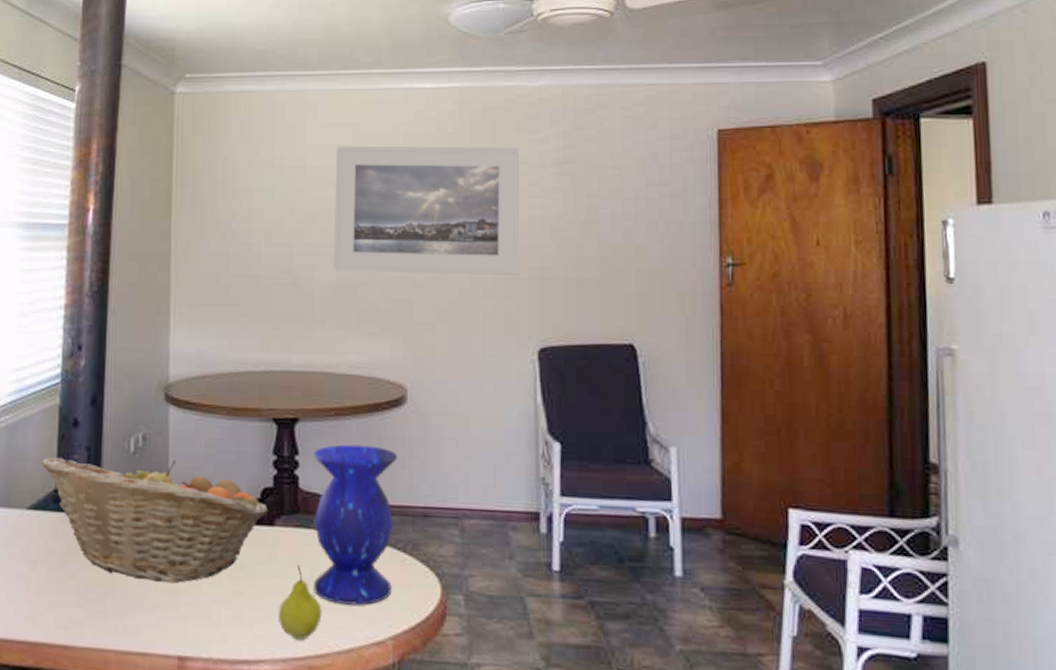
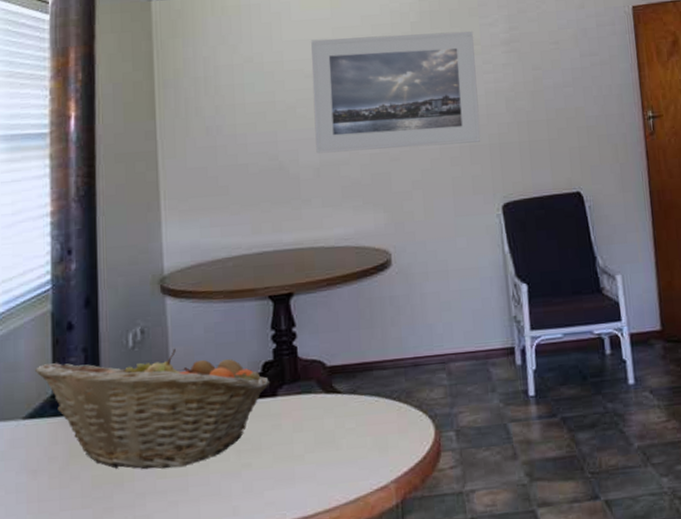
fruit: present [279,565,322,640] -> none [287,429,328,500]
vase: present [313,444,398,605] -> none [309,308,391,459]

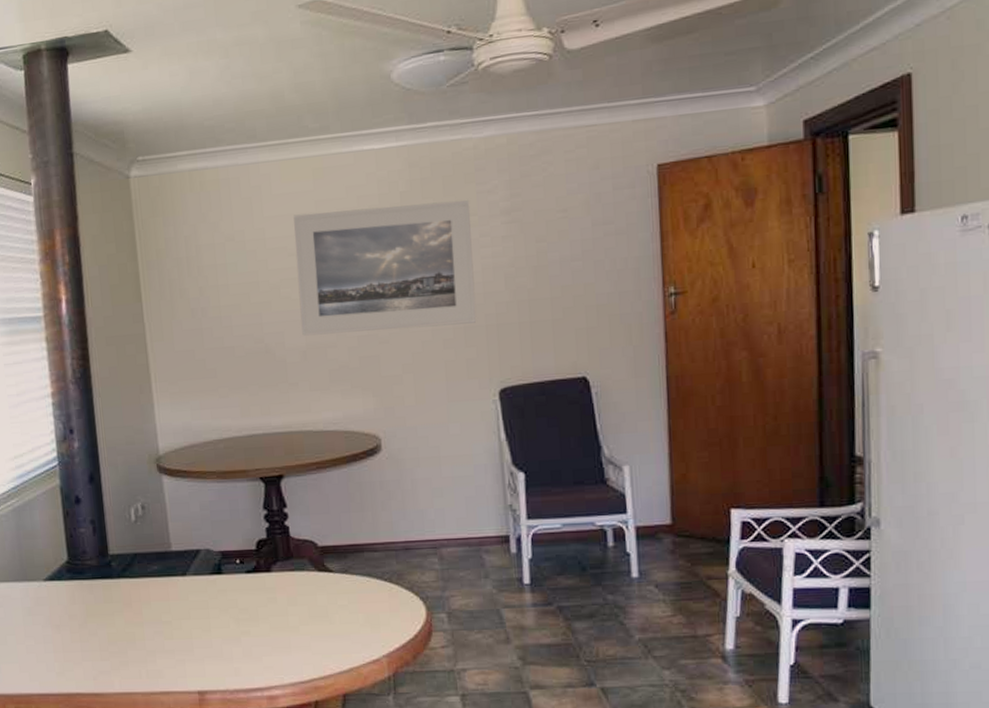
fruit basket: present [34,348,271,470] -> none [49,524,265,631]

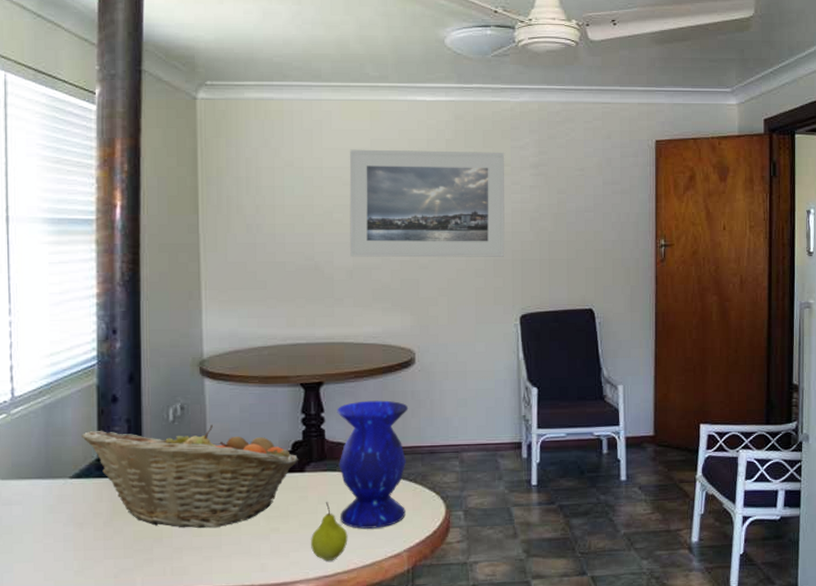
fruit basket: none [49,524,265,631] -> present [80,424,299,528]
fruit: none [283,604,322,667] -> present [311,502,348,561]
vase: none [300,492,382,632] -> present [337,400,409,529]

